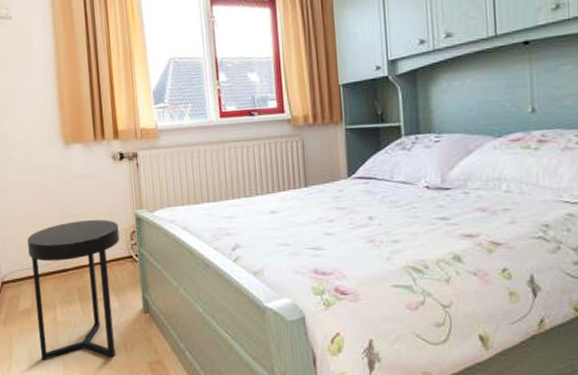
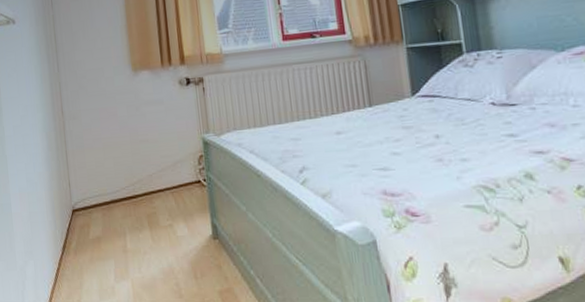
side table: present [27,220,120,360] -> none [98,144,188,290]

